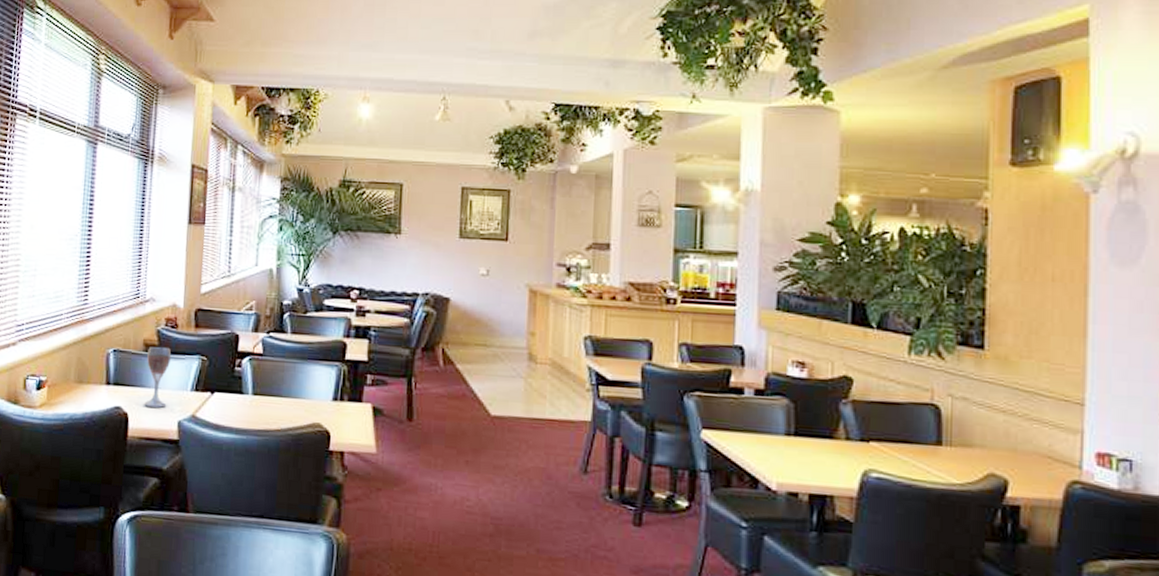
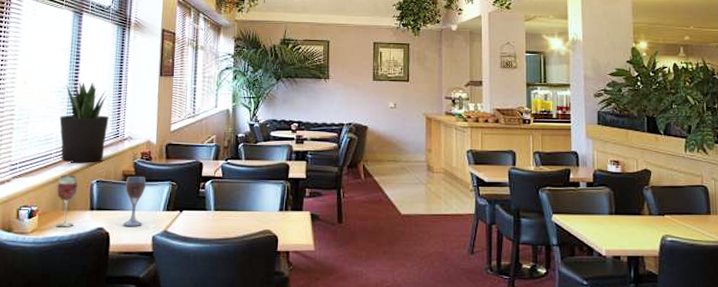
wineglass: none [67,340,92,404] -> present [55,174,78,227]
planter: none [71,223,128,328] -> present [59,78,109,163]

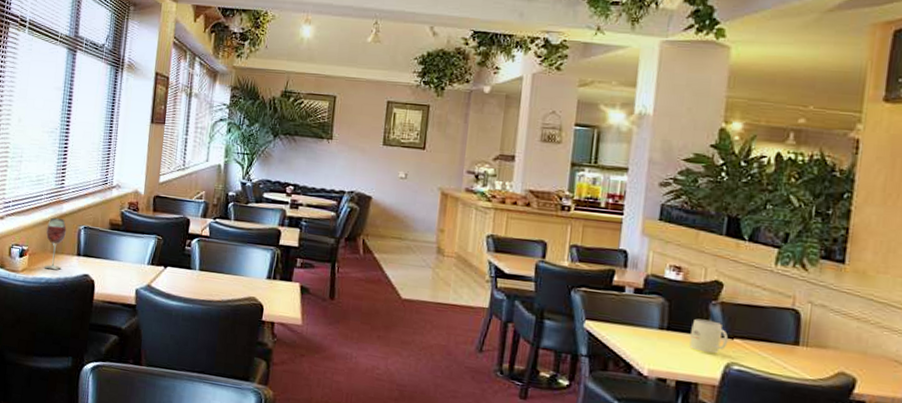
planter: present [59,78,109,163] -> none [51,119,99,208]
cup: present [122,176,147,226] -> none [107,225,133,277]
mug: none [633,202,661,230] -> present [689,318,729,354]

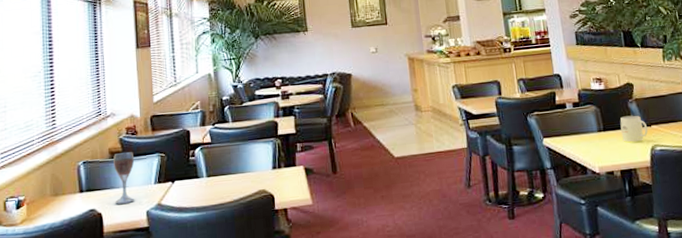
wineglass: present [44,217,67,270] -> none [42,159,65,214]
cup: none [107,225,133,277] -> present [113,151,135,204]

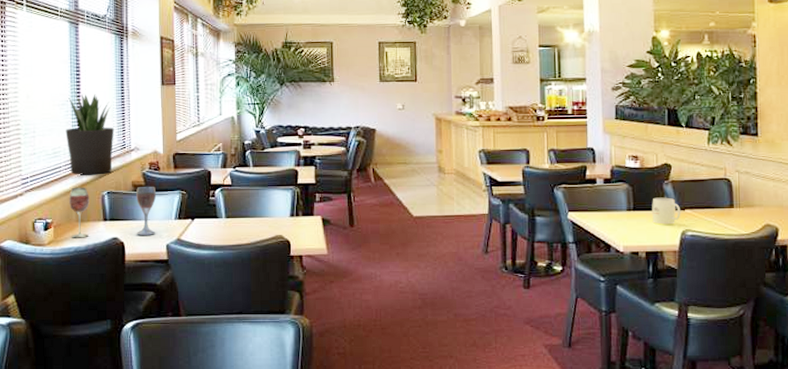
planter: none [38,61,89,148] -> present [65,90,114,175]
wineglass: none [42,159,65,214] -> present [68,187,90,238]

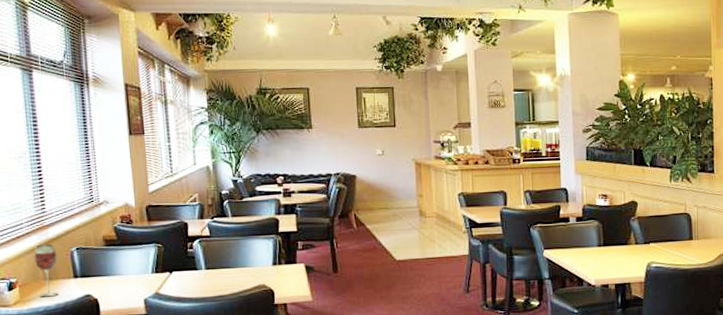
planter: present [65,90,114,175] -> none [25,142,81,232]
cup: present [136,186,157,235] -> none [108,240,132,291]
mug: present [652,197,681,225] -> none [620,232,647,258]

